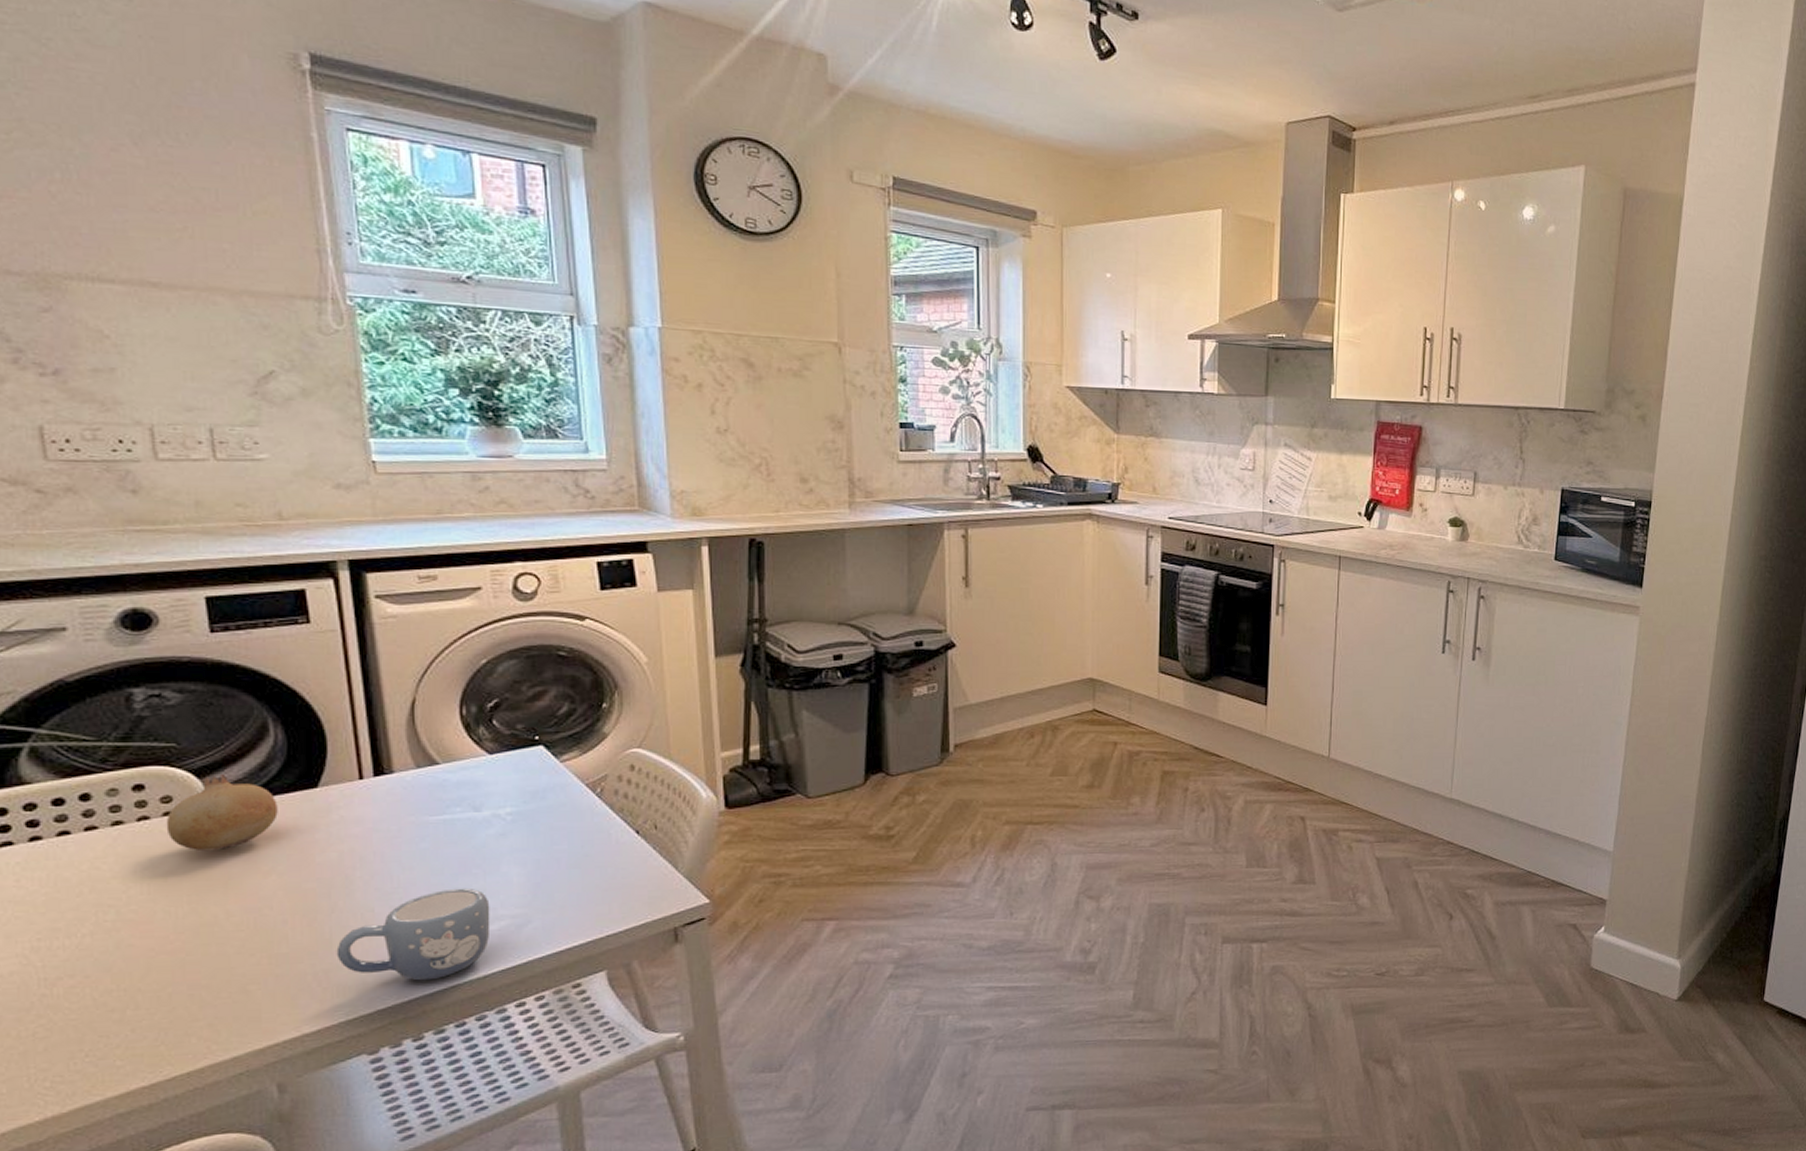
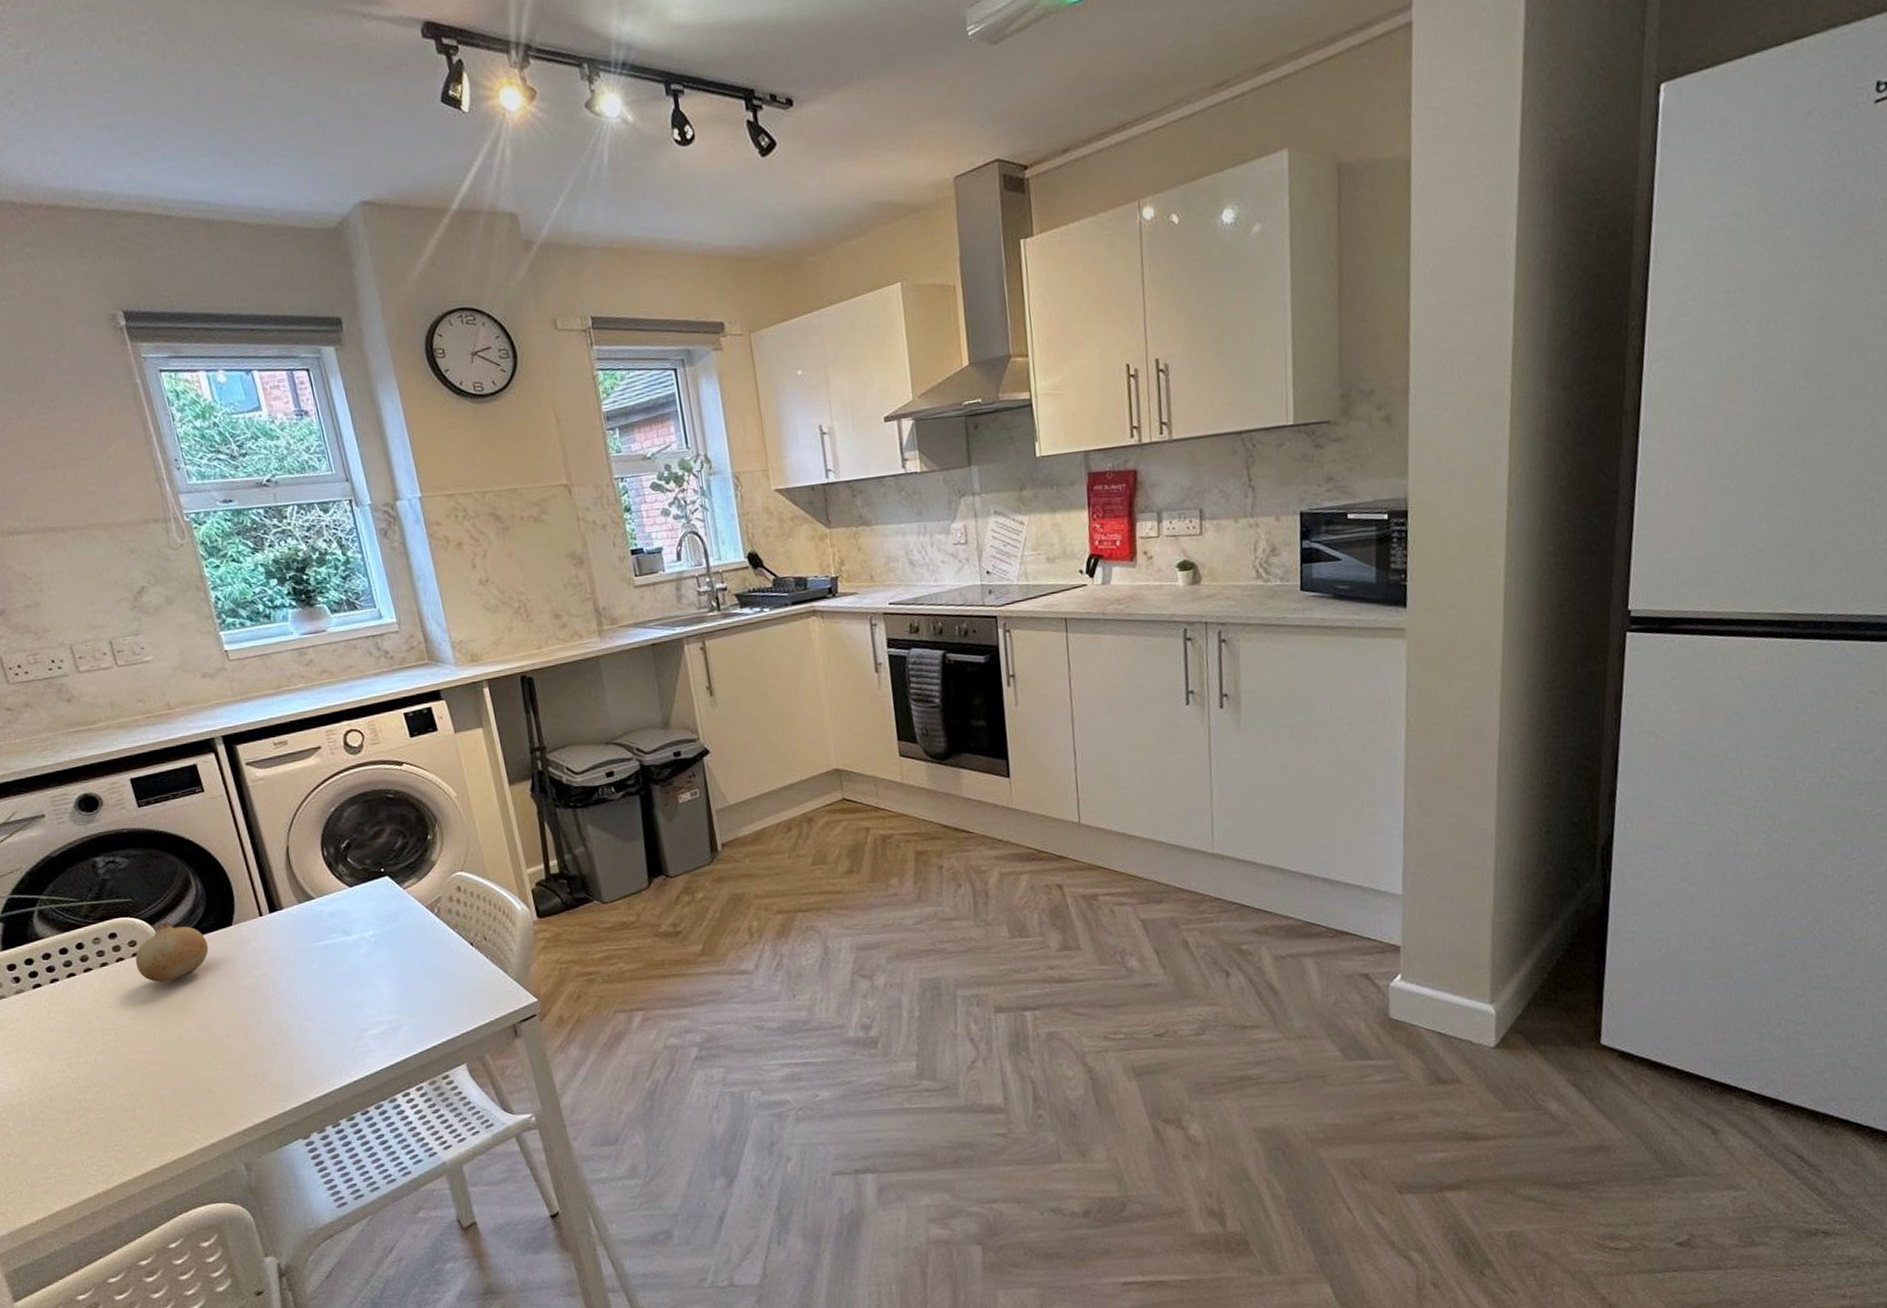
mug: present [336,888,491,981] -> none [267,1000,375,1078]

